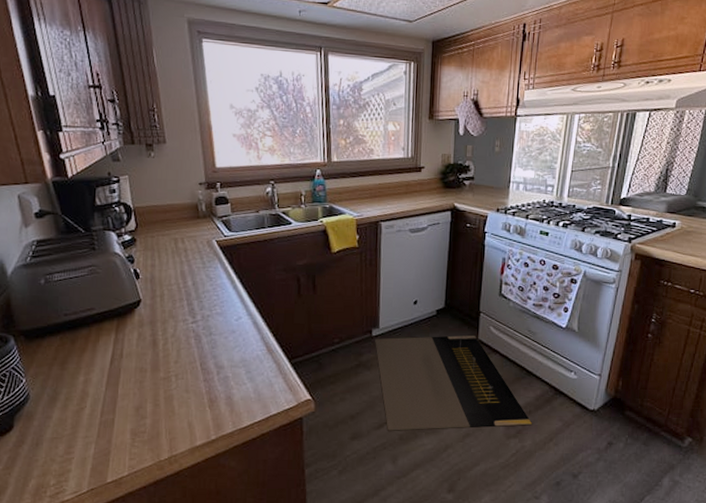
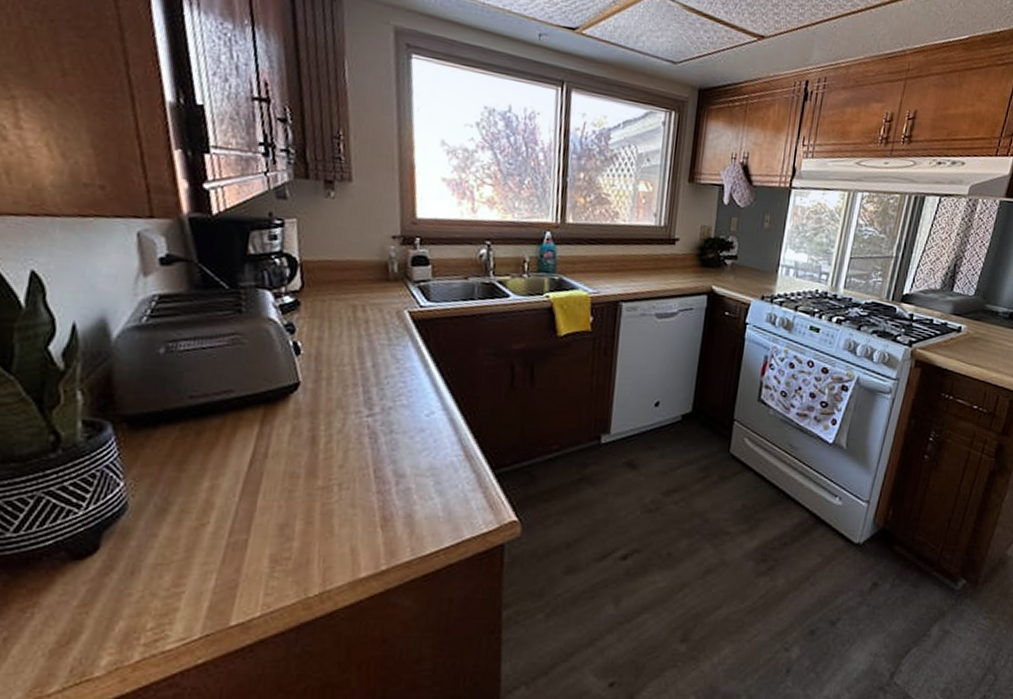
door mat: present [374,334,532,431] -> none [602,446,787,564]

